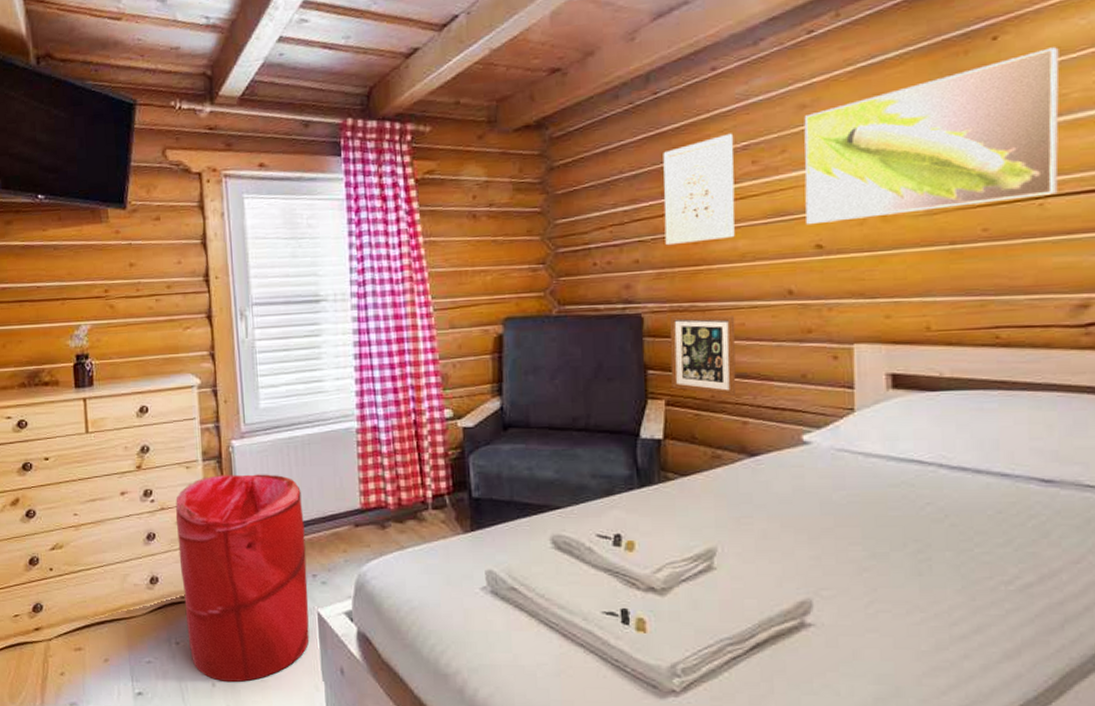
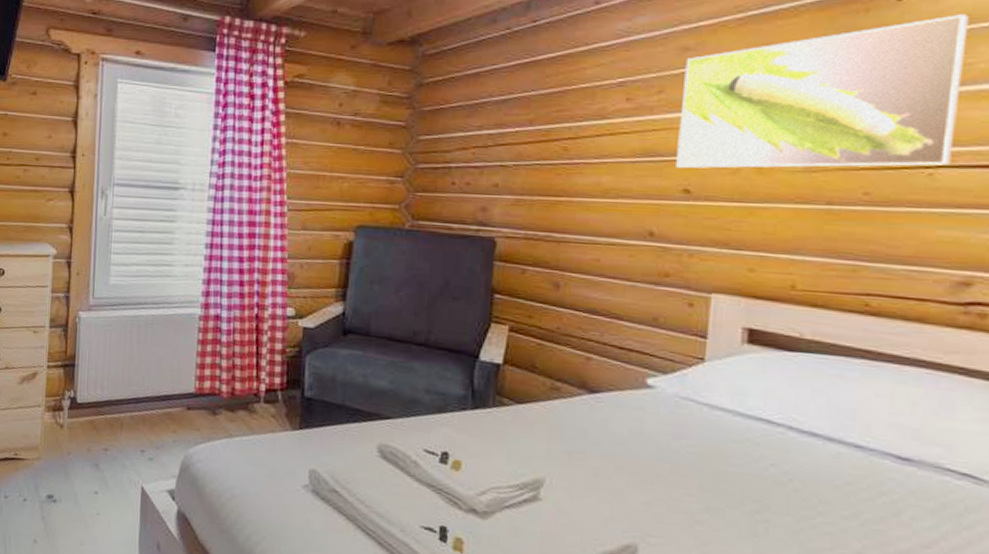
laundry hamper: present [175,474,310,682] -> none [16,342,139,543]
wall art: present [663,133,735,246] -> none [527,68,611,174]
picture frame: present [669,315,737,396] -> none [517,243,591,330]

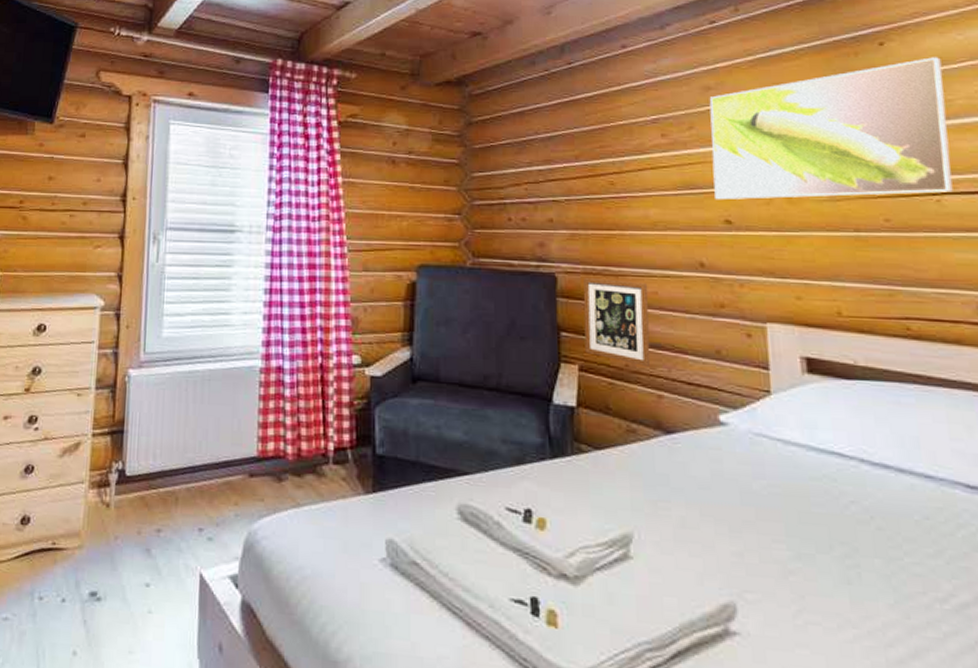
picture frame: none [517,243,591,330] -> present [583,278,651,366]

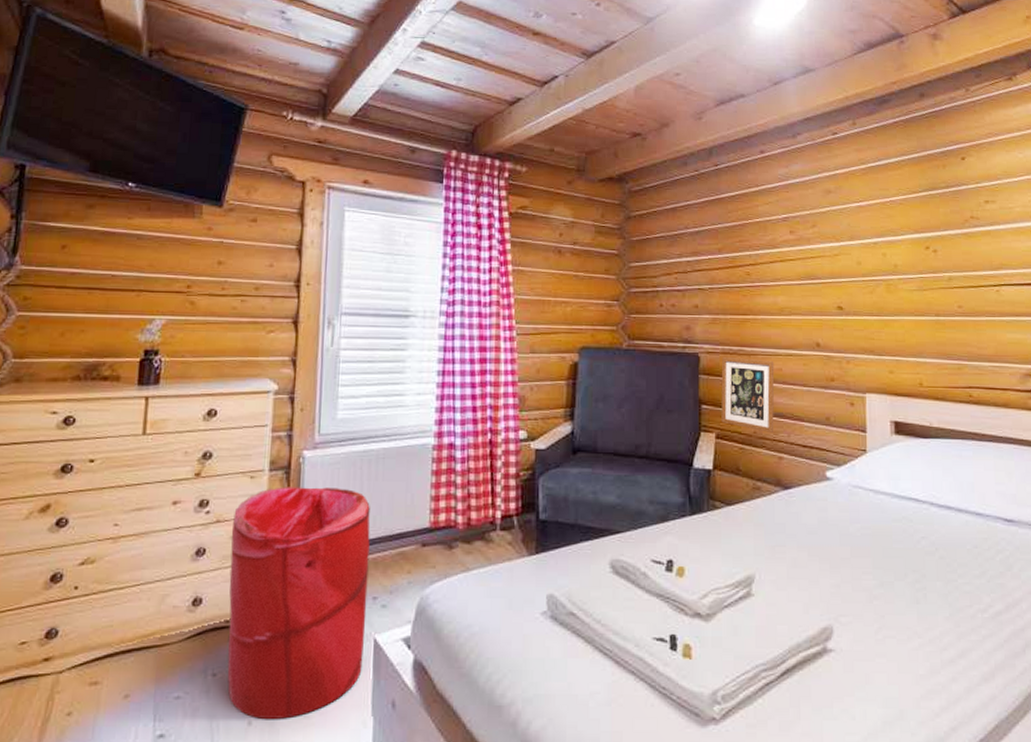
laundry hamper: none [53,406,196,652] -> present [227,487,370,719]
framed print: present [709,57,953,200] -> none [829,171,1009,290]

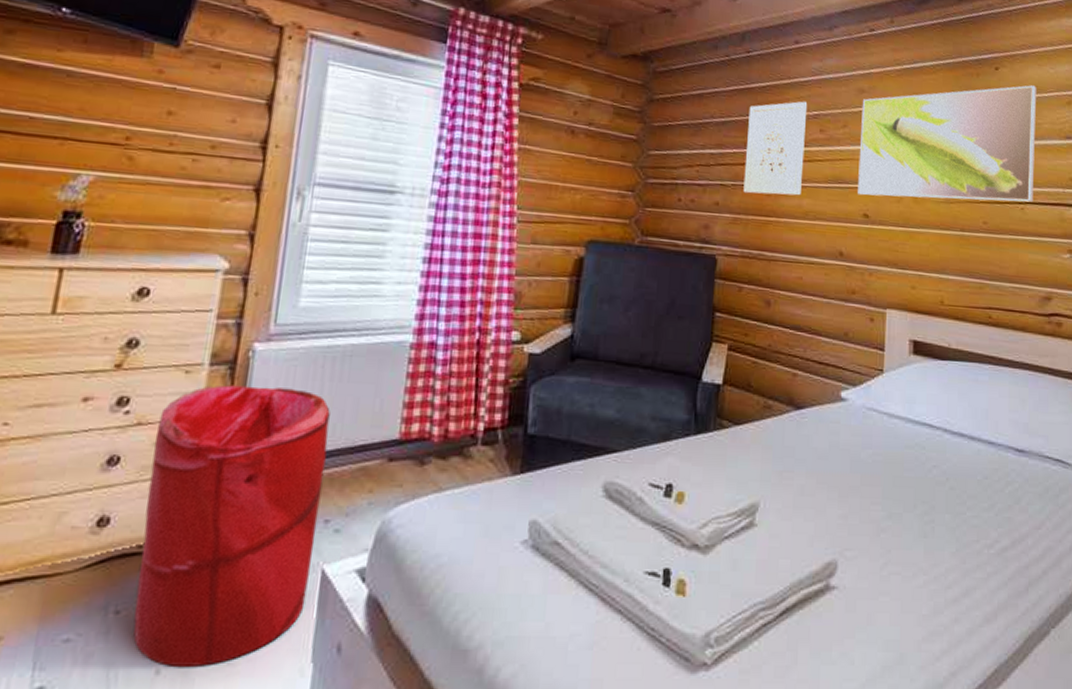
wall art: none [720,206,777,295] -> present [743,101,808,196]
picture frame: present [721,357,775,433] -> none [735,261,795,347]
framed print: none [829,171,1009,290] -> present [858,85,1037,203]

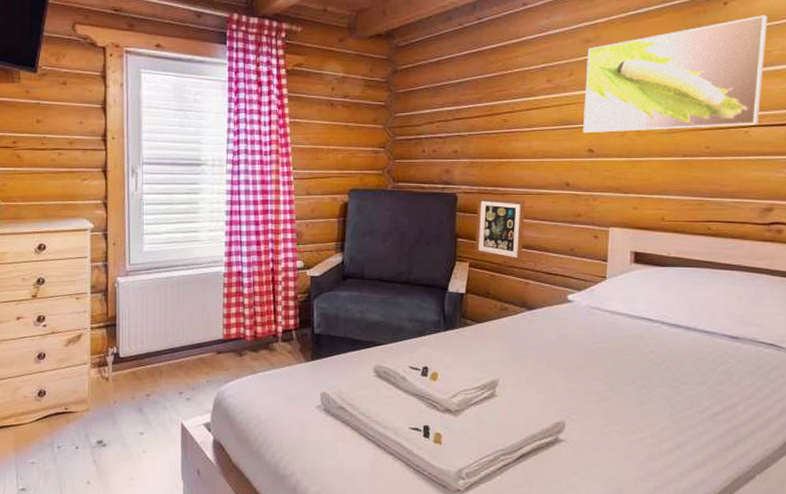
laundry hamper: present [133,385,331,666] -> none [65,306,175,480]
picture frame: none [735,261,795,347] -> present [475,197,526,262]
wall art: present [743,101,808,196] -> none [478,56,536,141]

